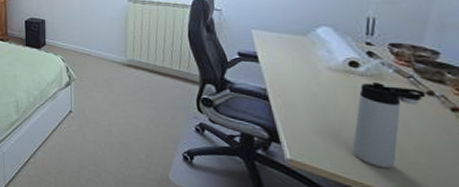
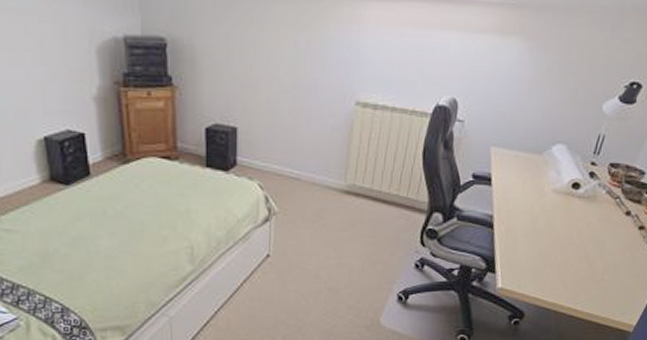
thermos bottle: present [352,82,427,169] -> none [555,204,625,288]

